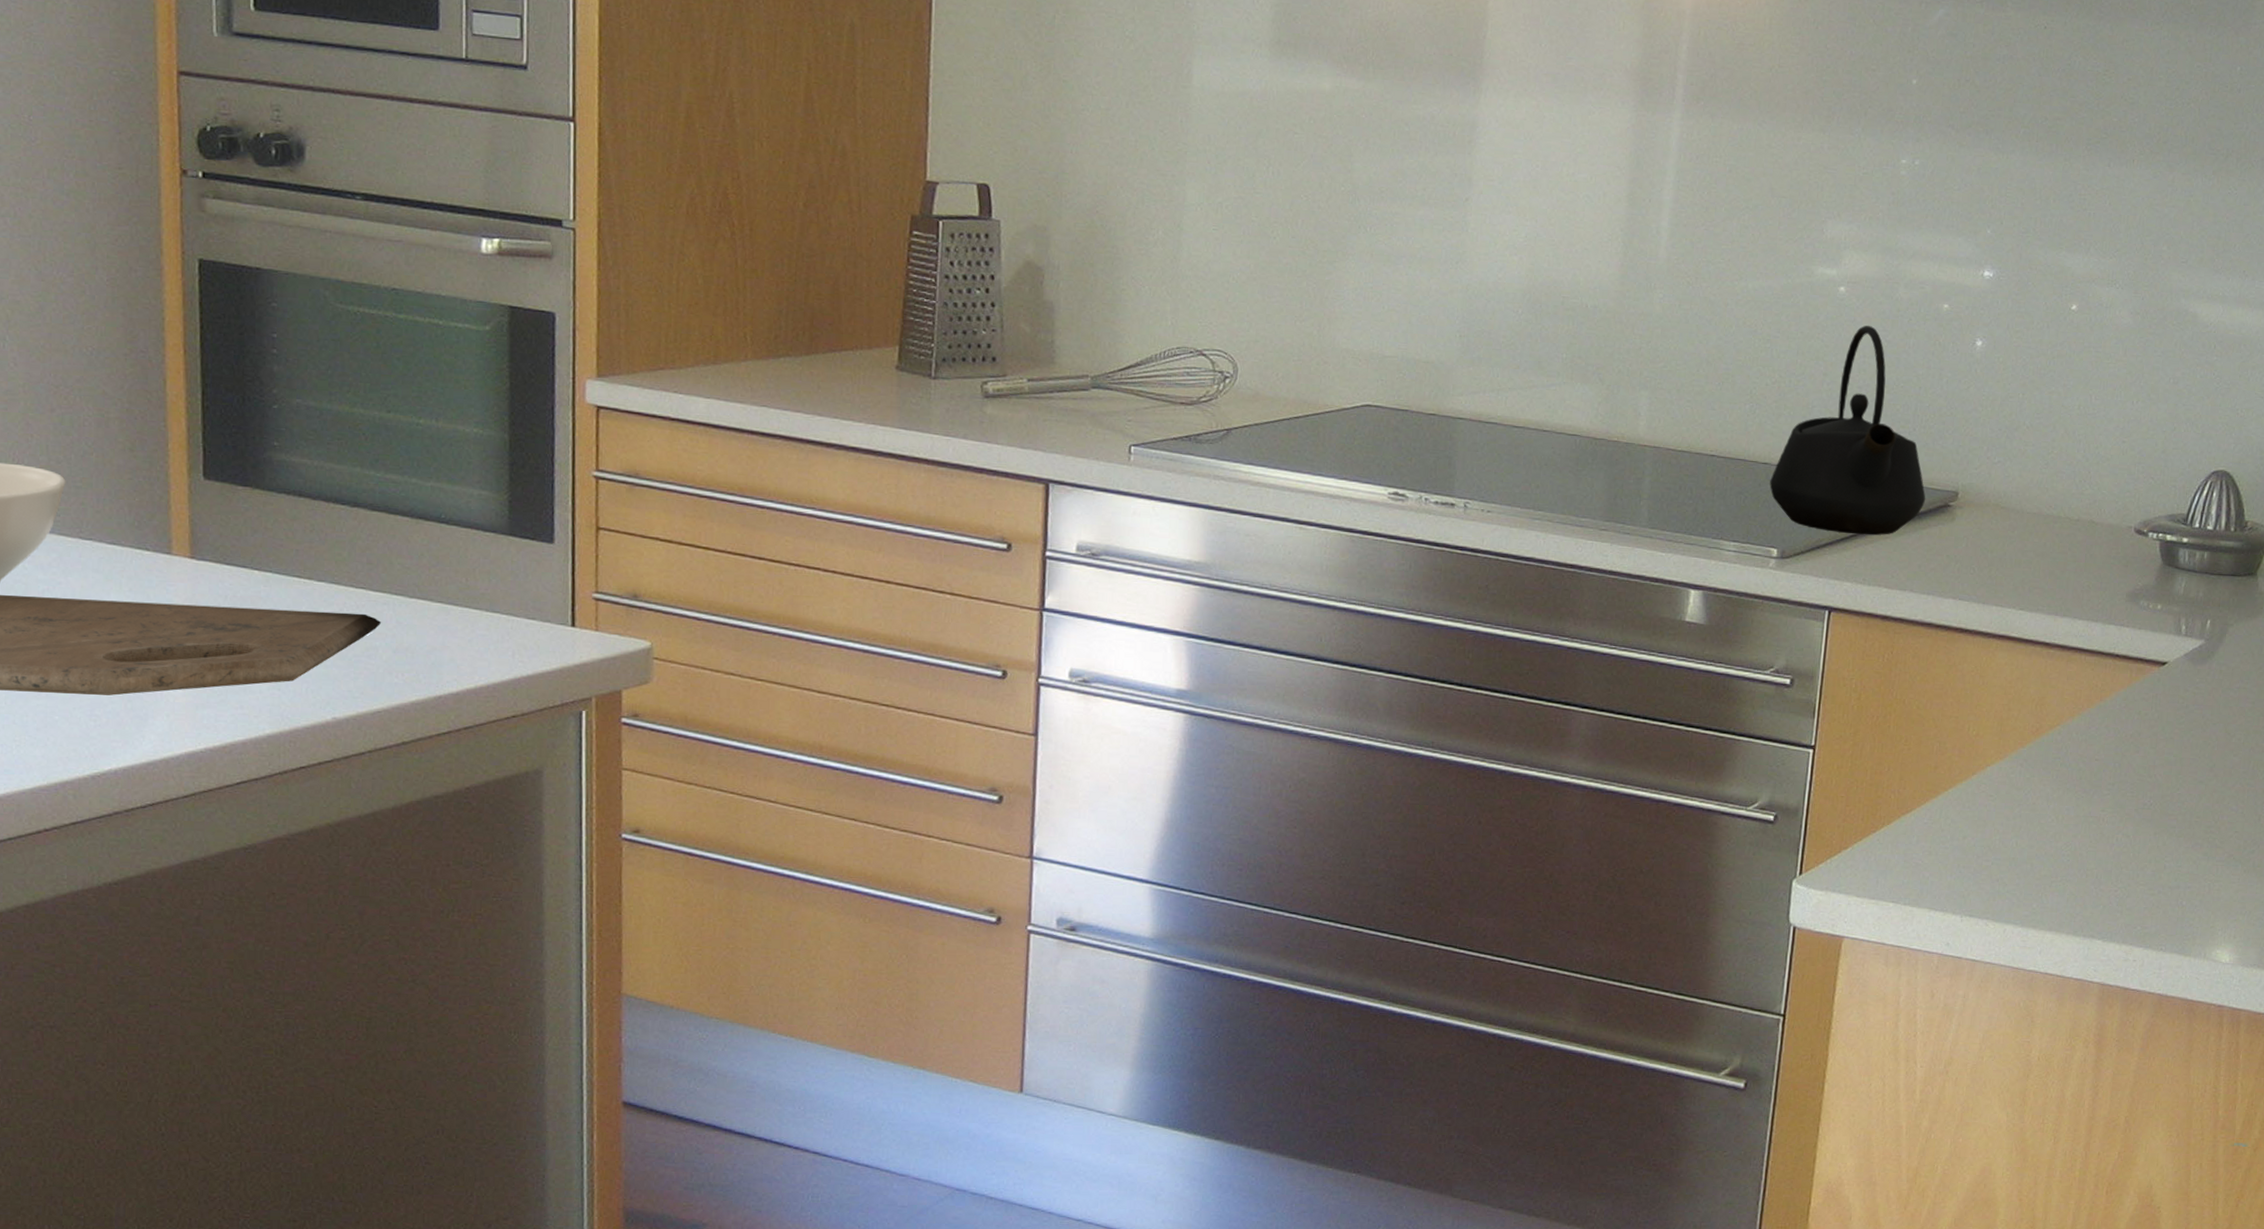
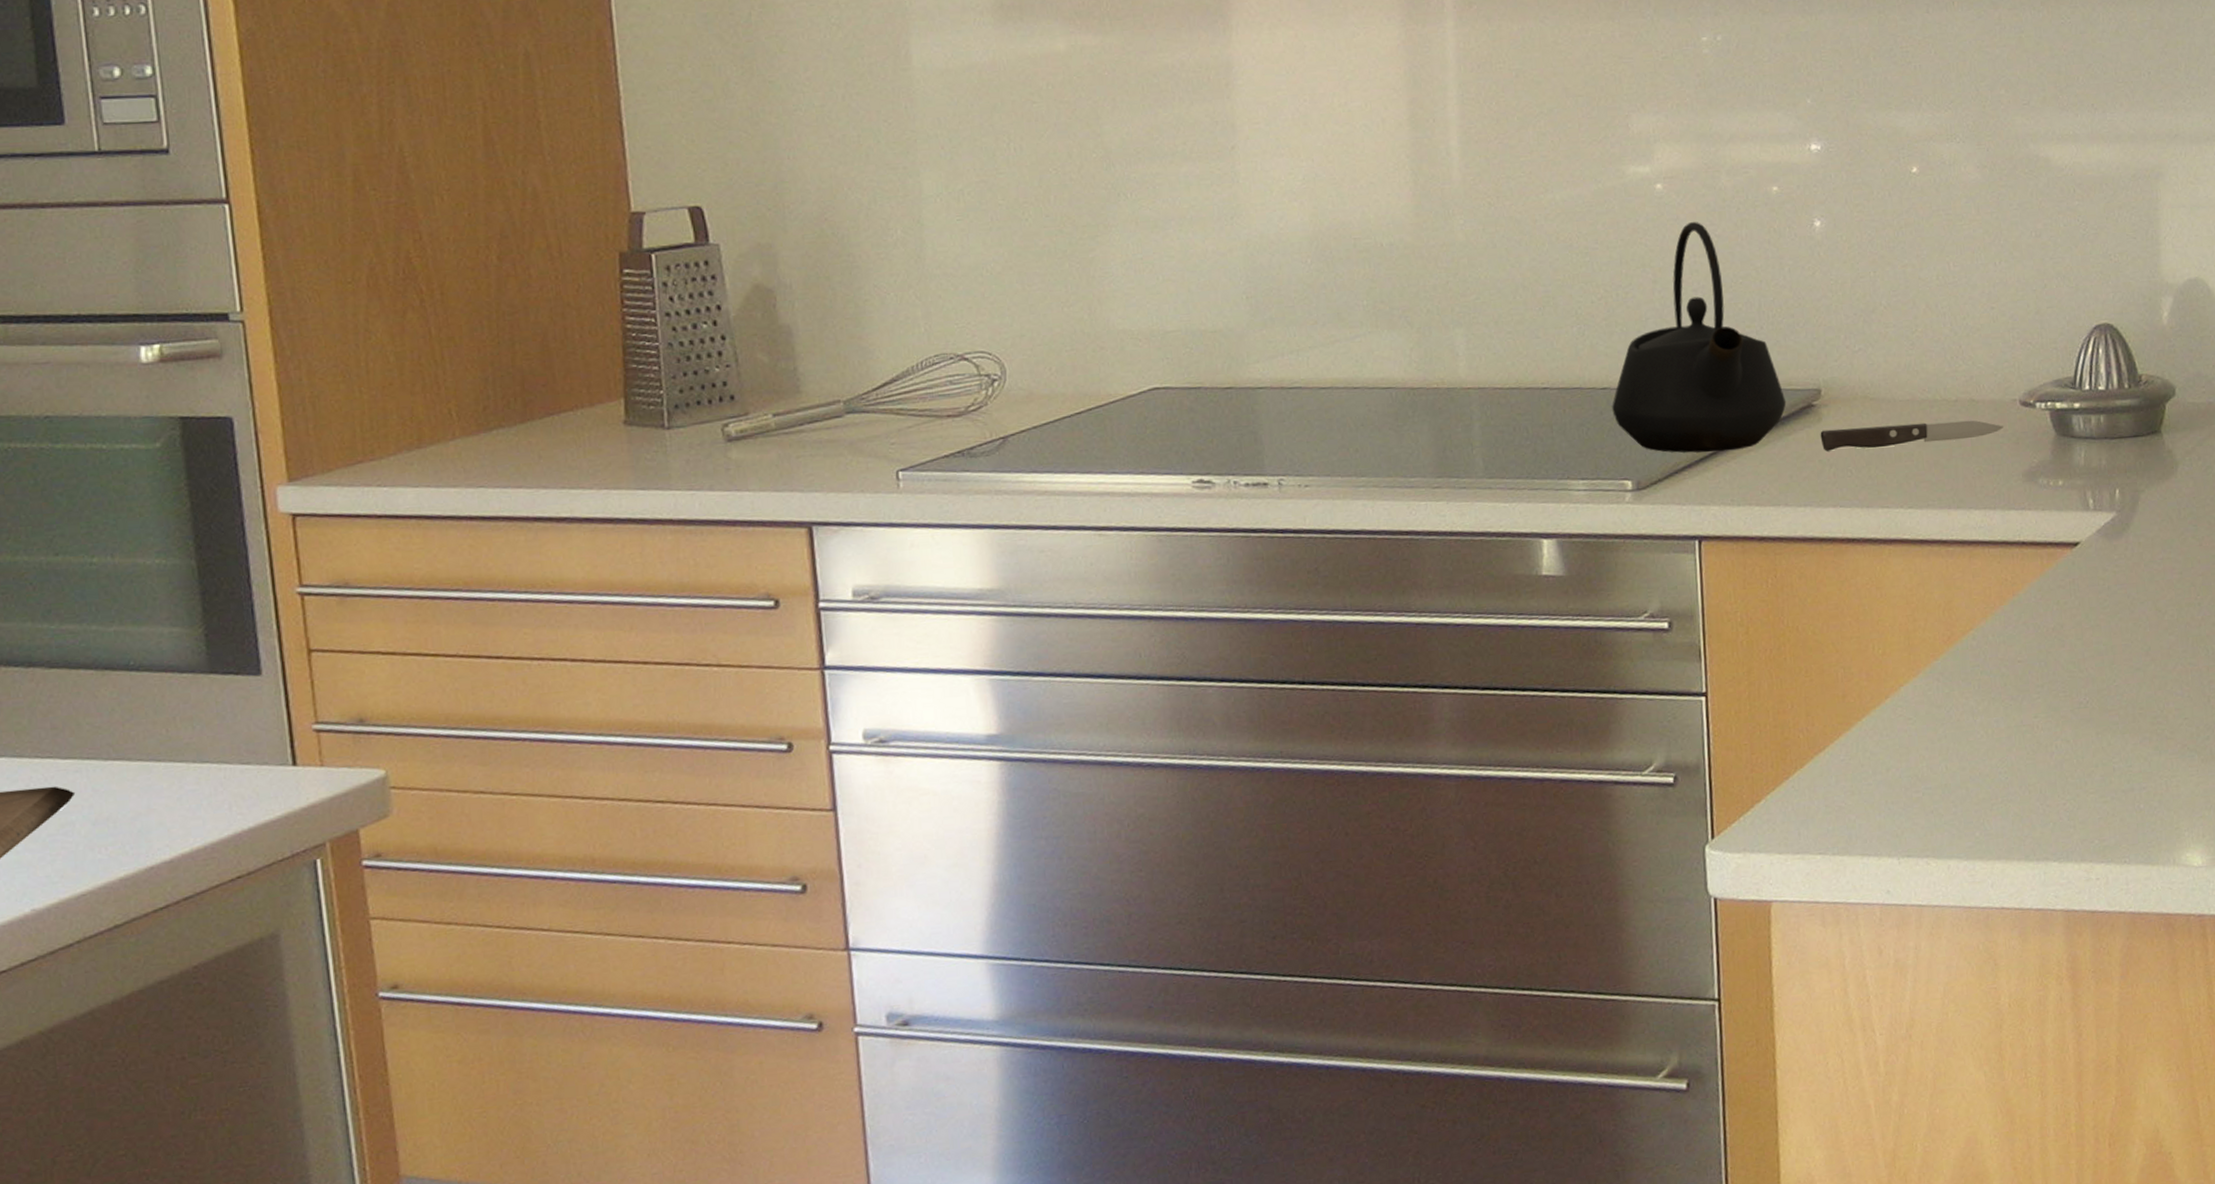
kitchen knife: none [1951,529,2116,556] -> present [1820,420,2003,452]

